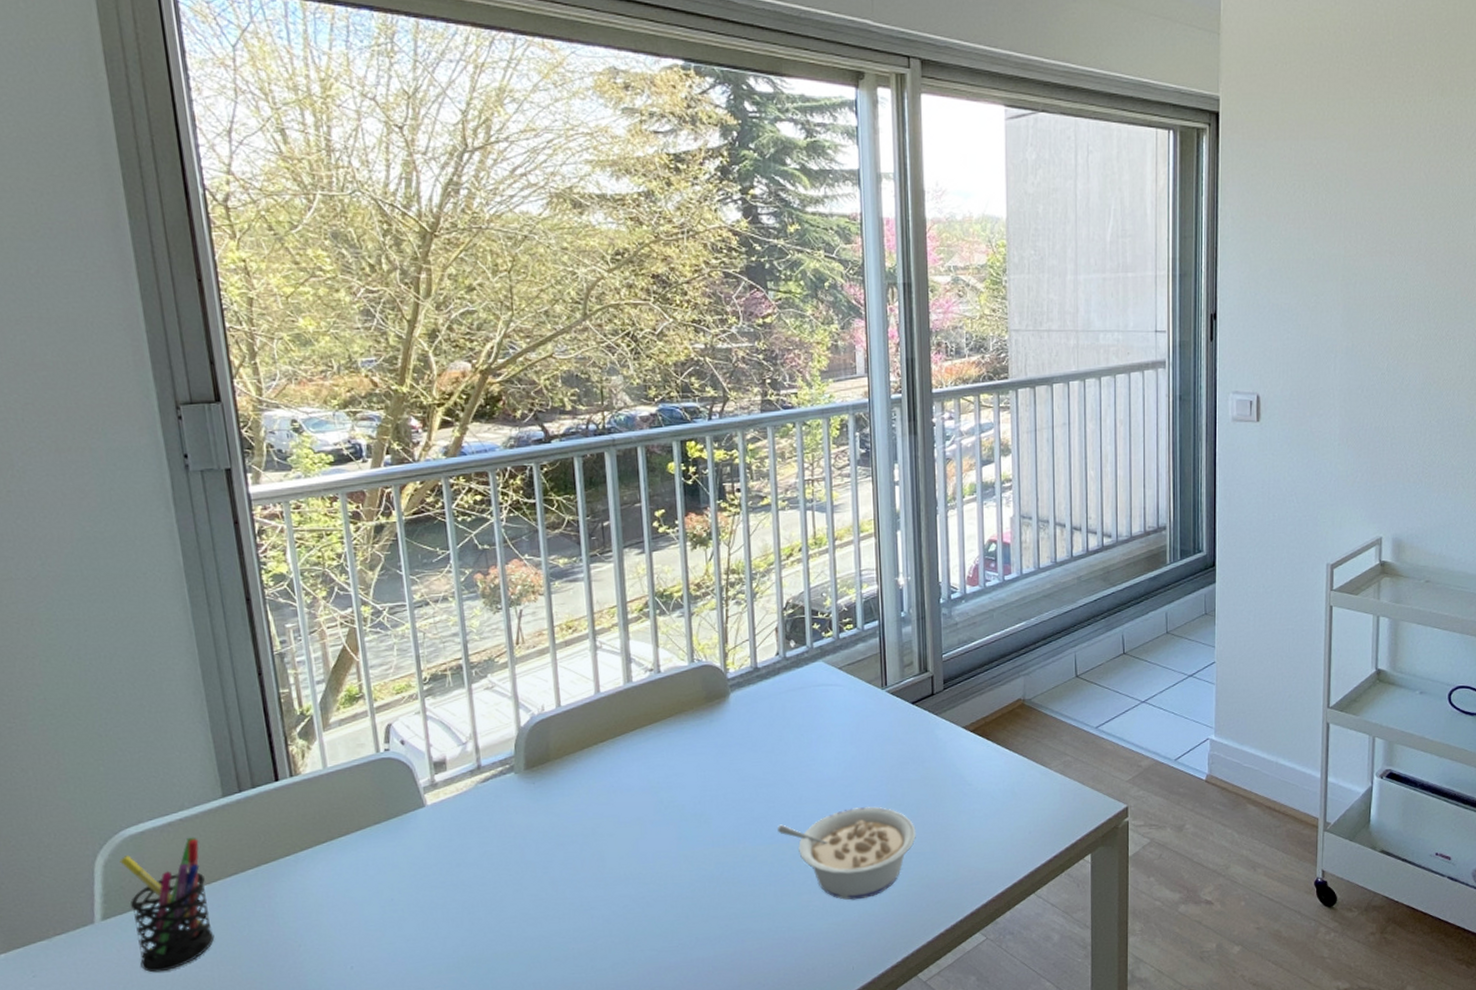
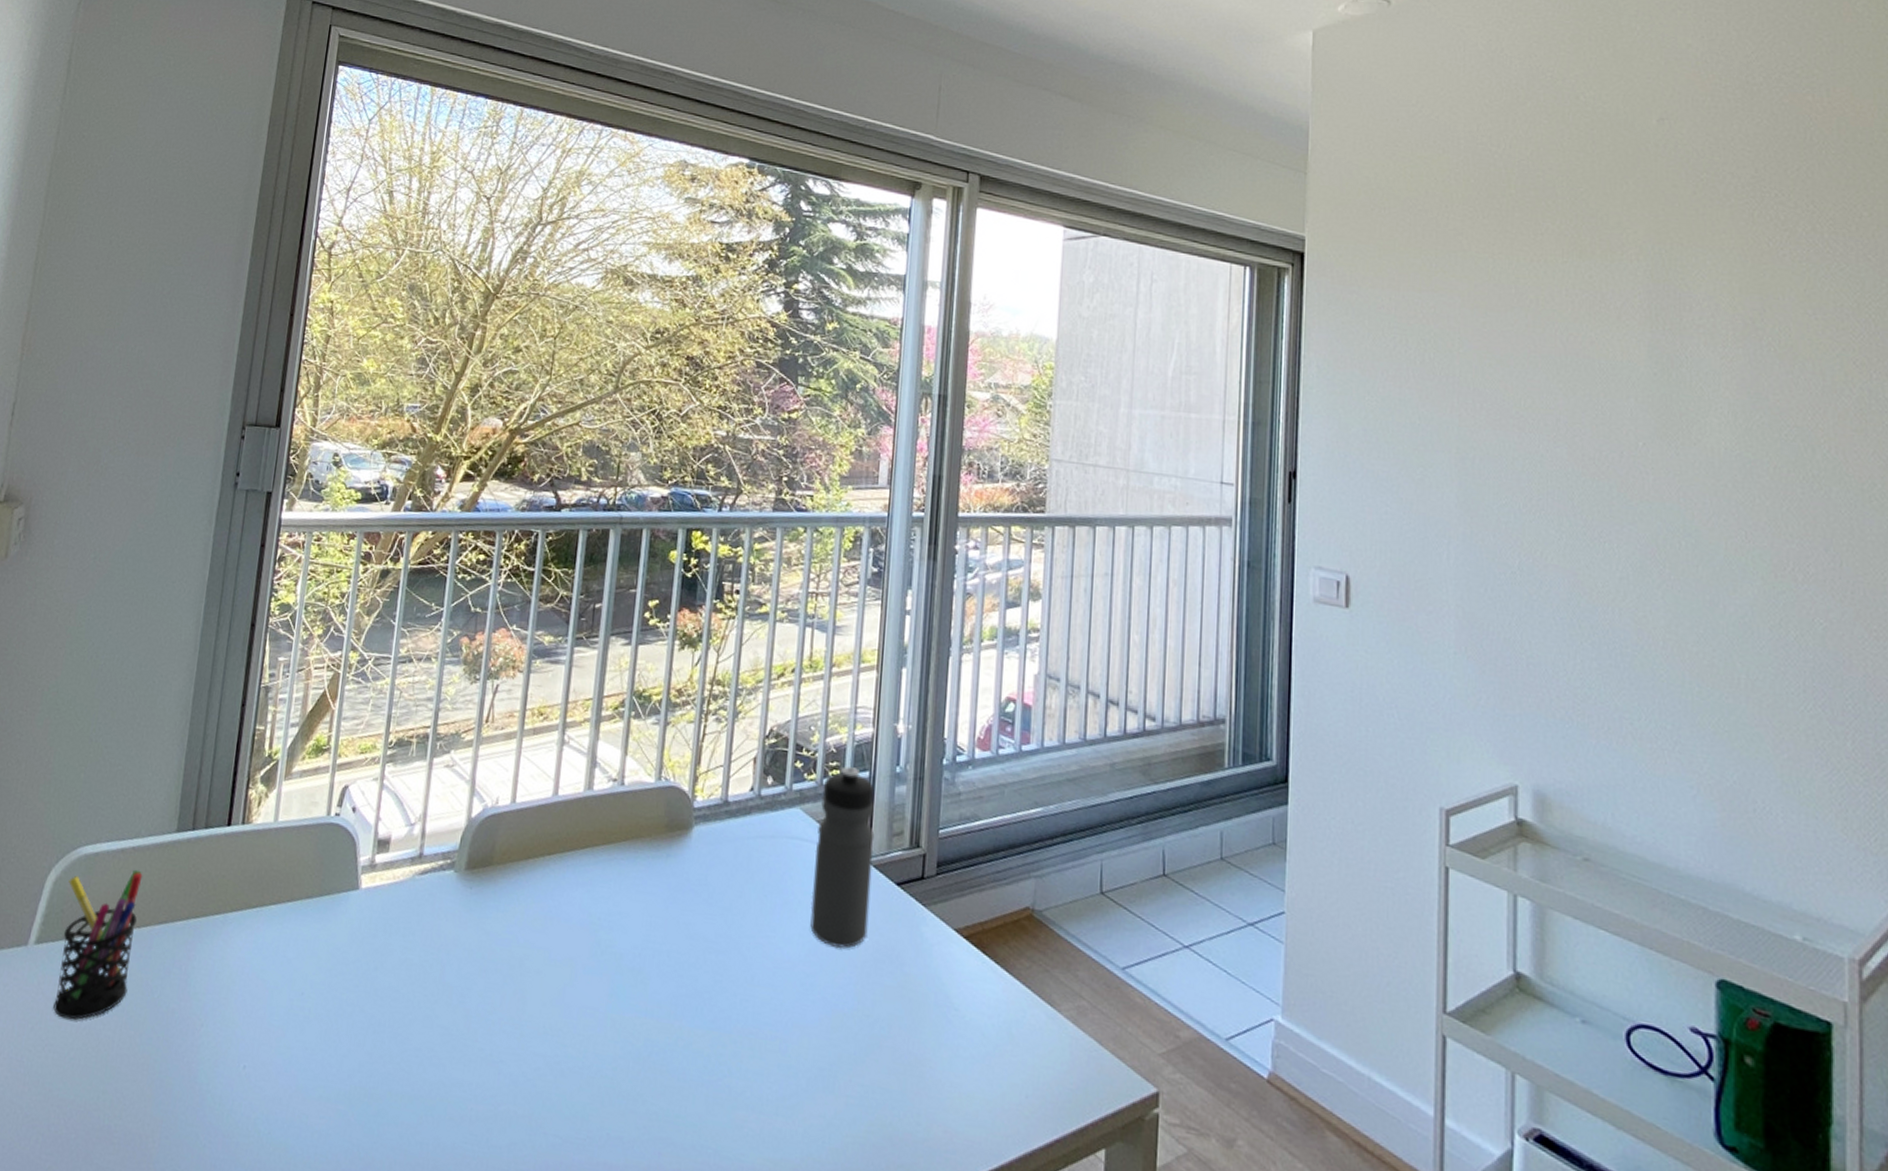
legume: present [778,806,916,900] -> none [721,1005,884,1136]
water bottle: none [839,620,892,762] -> present [810,766,875,949]

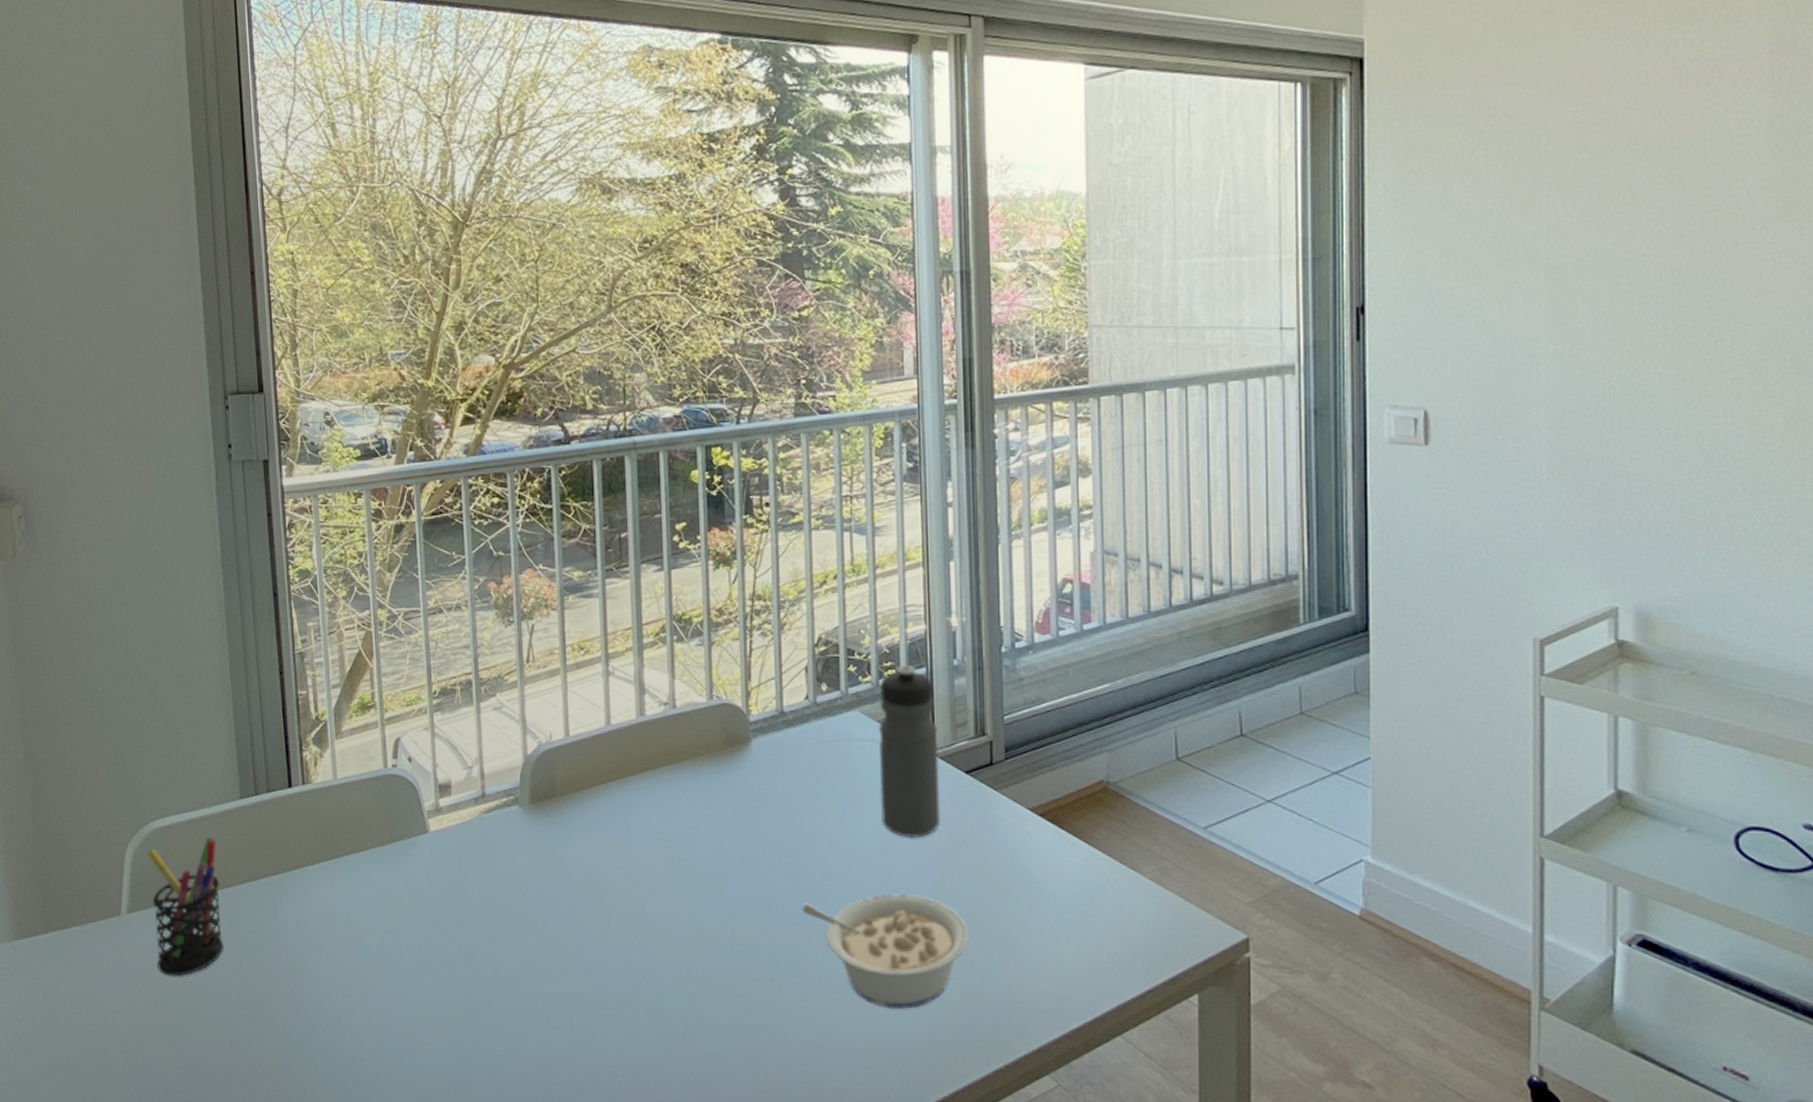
legume: none [721,1005,884,1136] -> present [802,894,969,1010]

